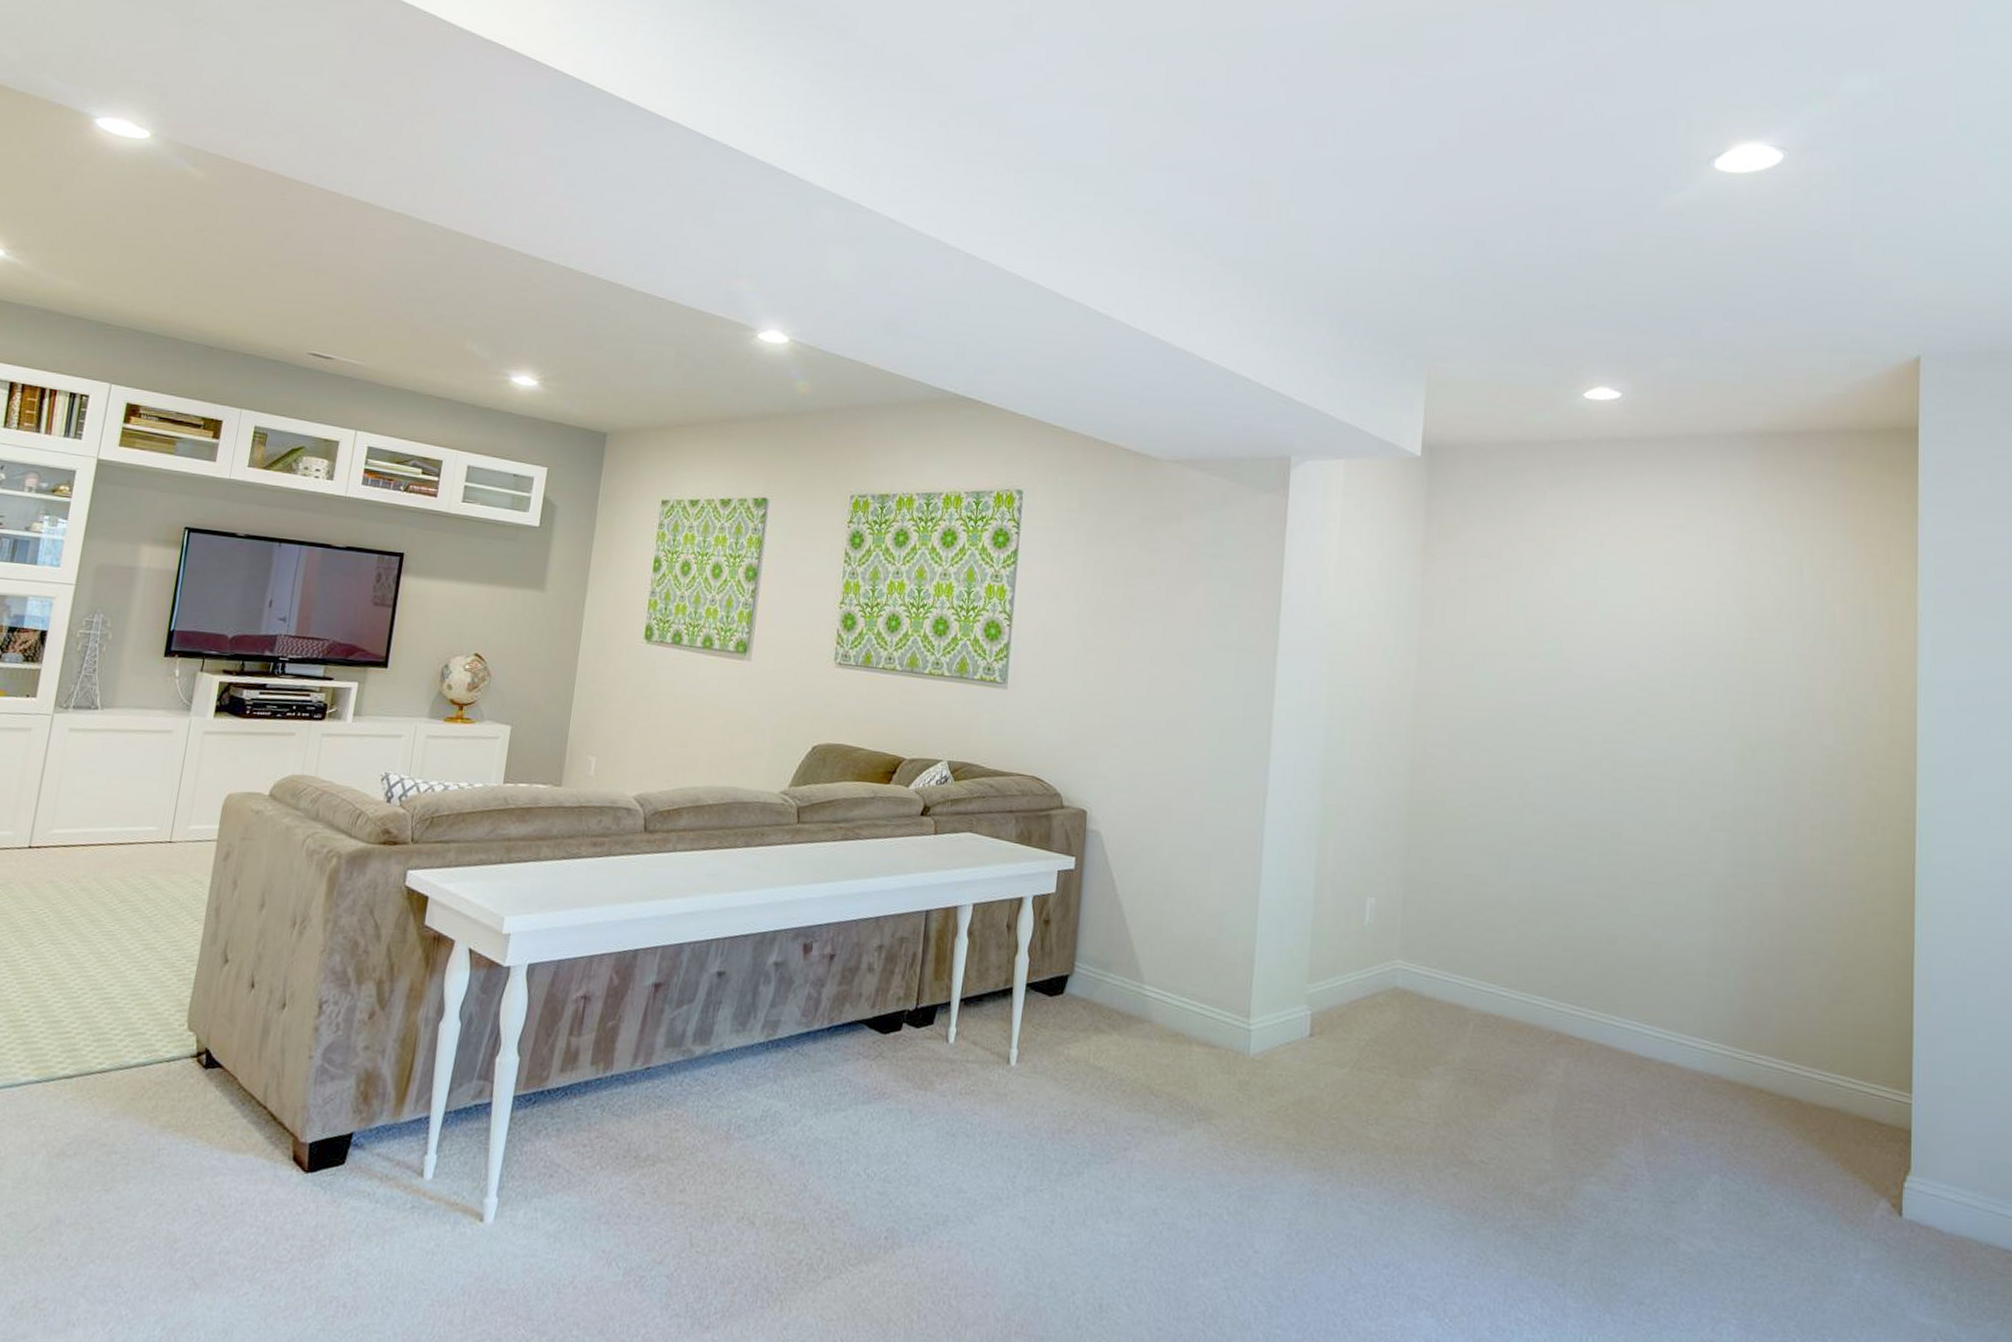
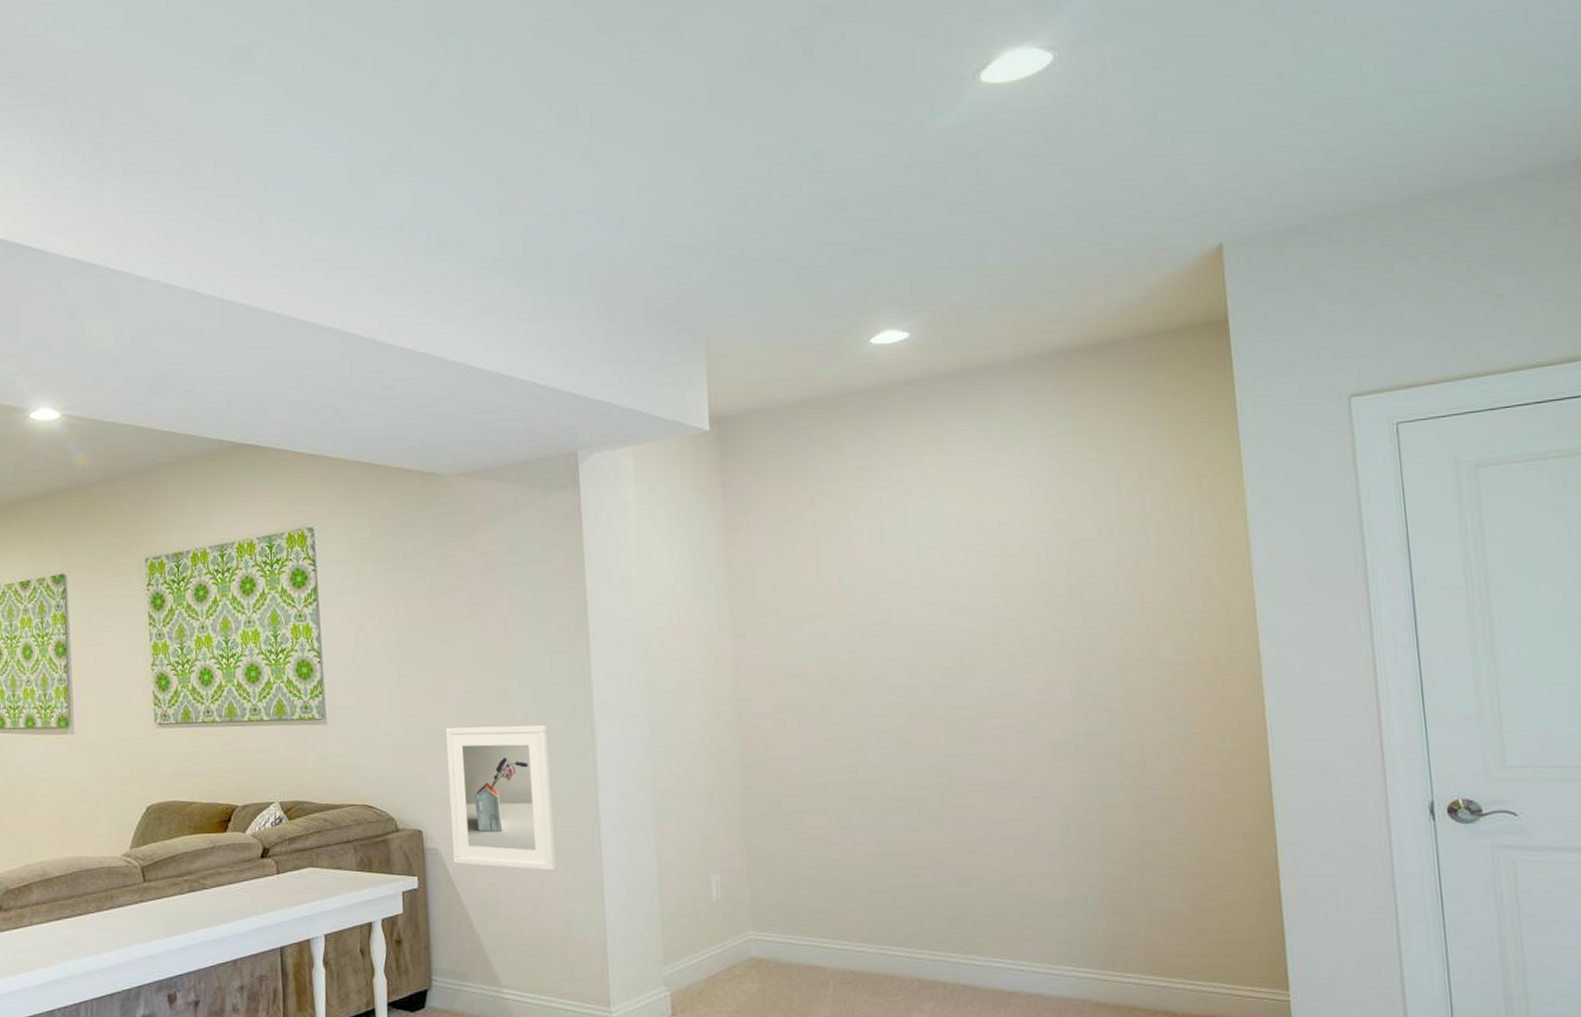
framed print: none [1113,710,1225,871] -> present [445,725,556,871]

